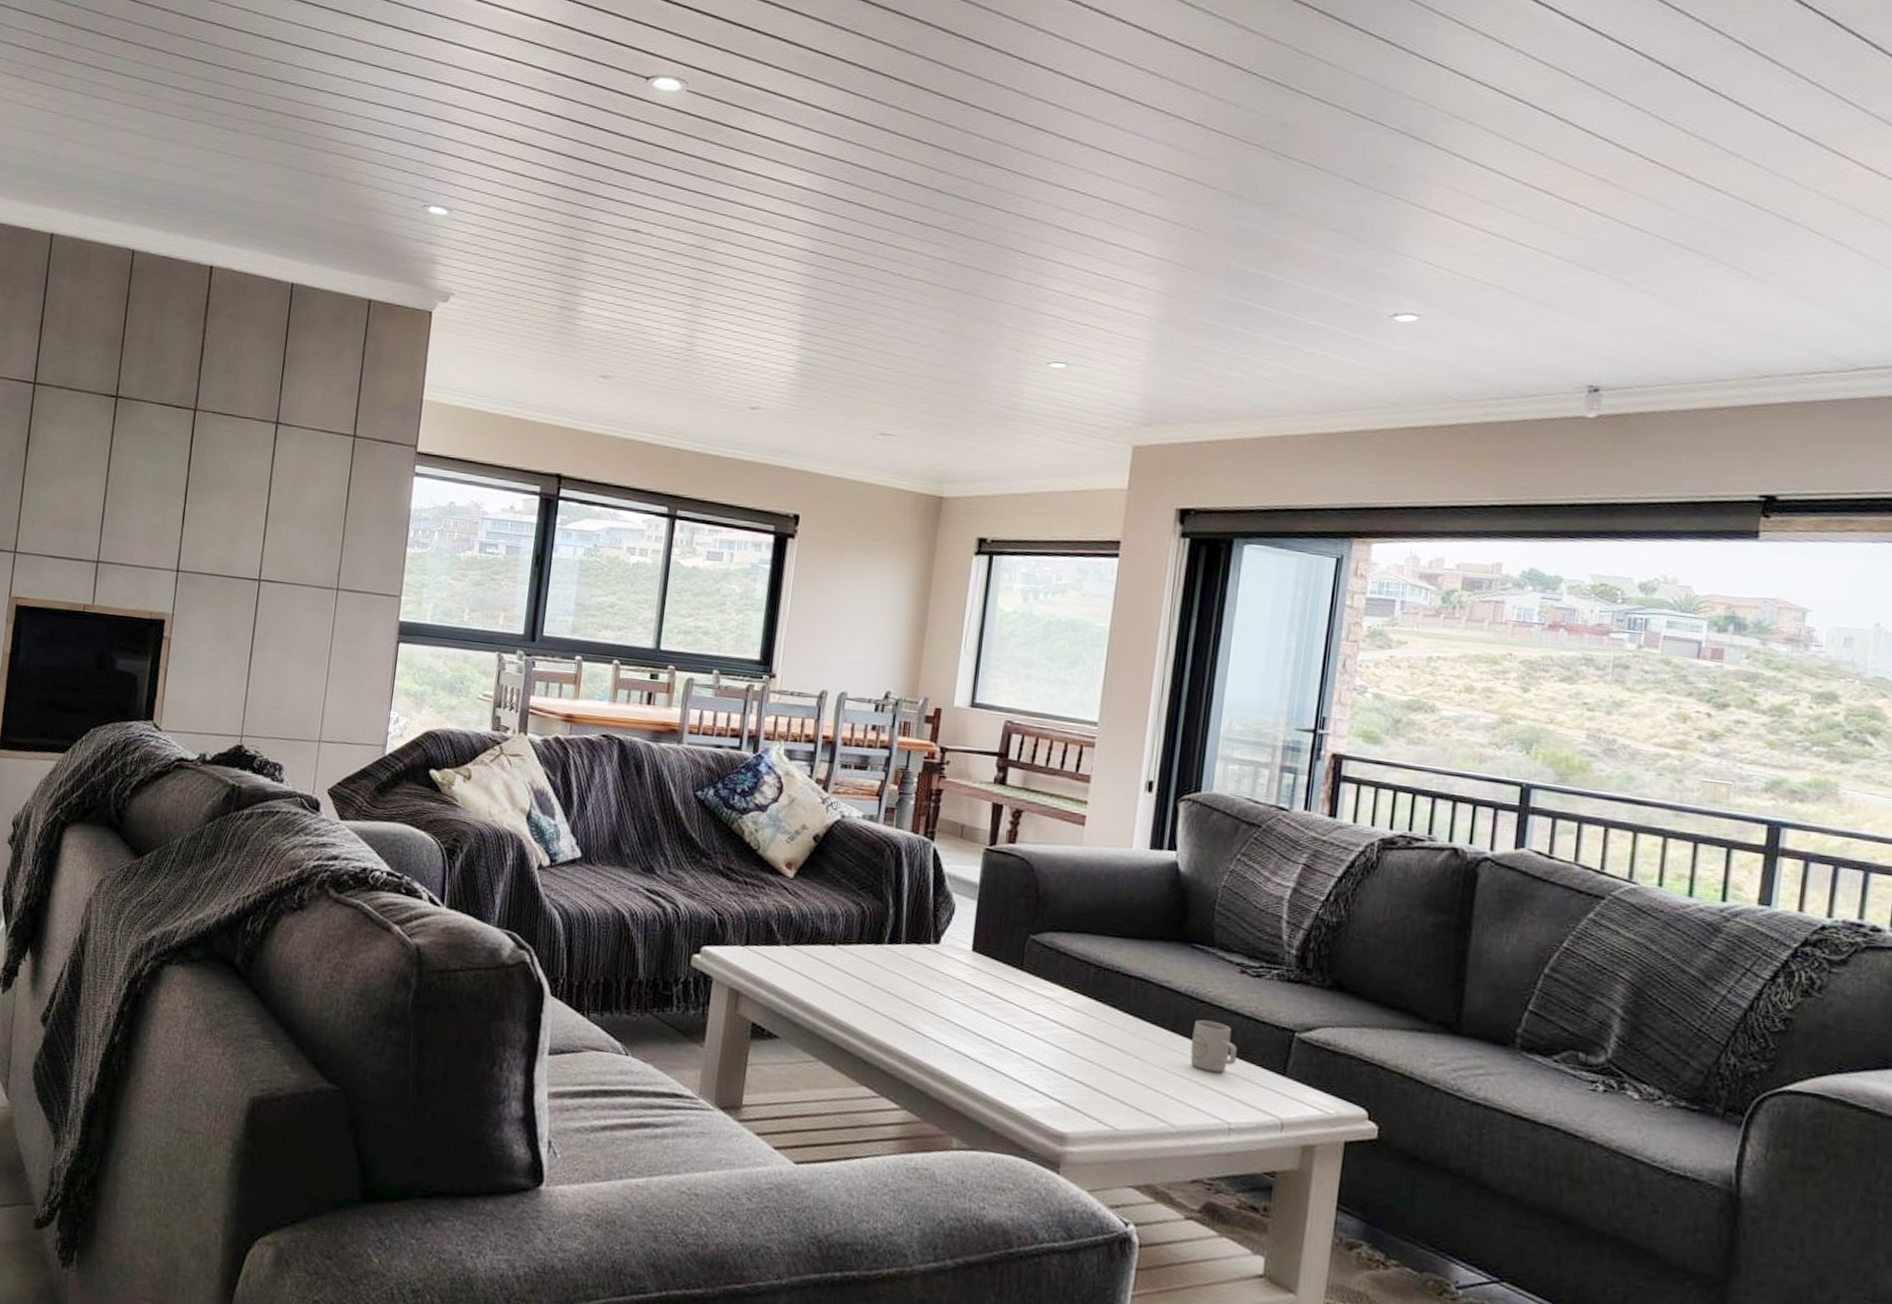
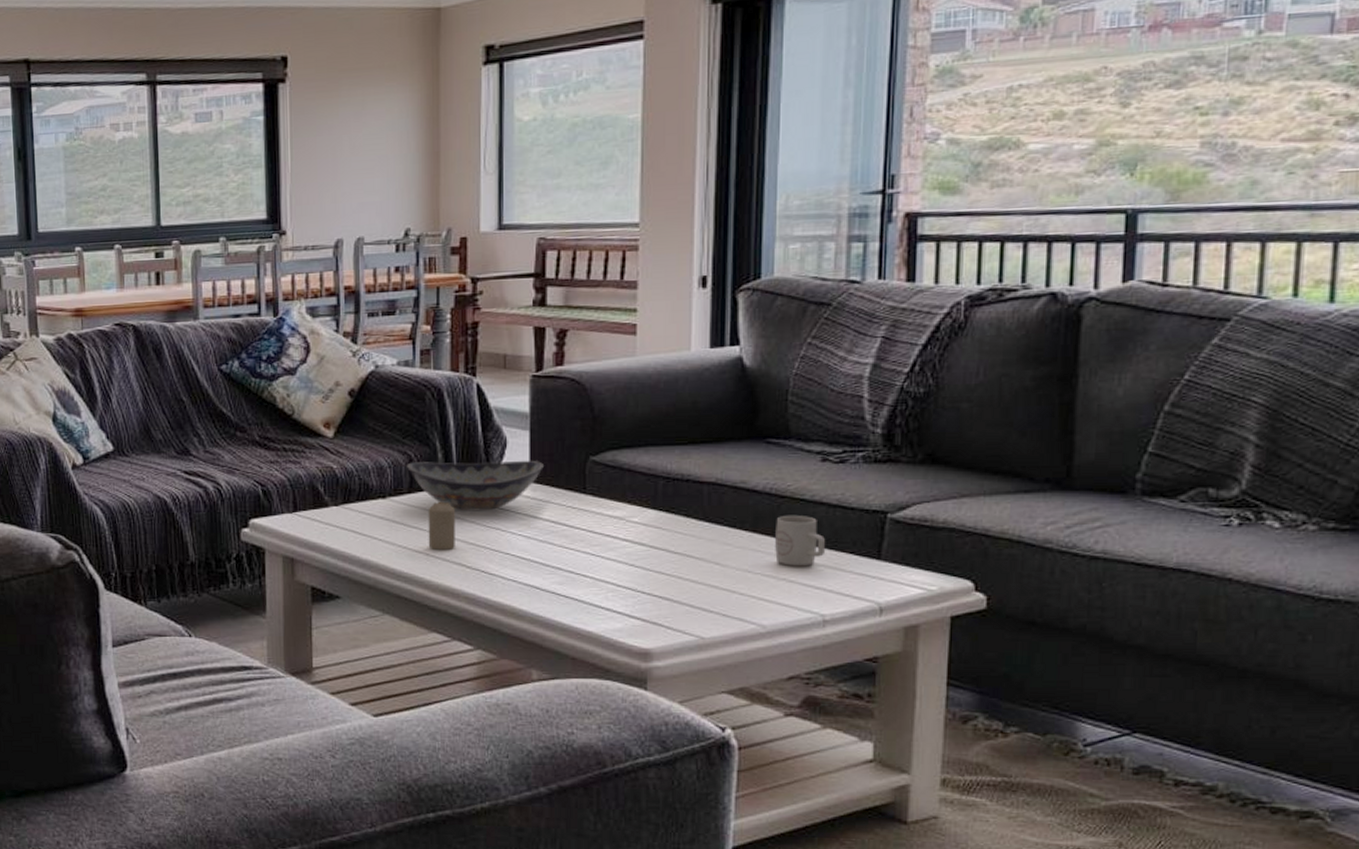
decorative bowl: none [859,914,988,973] -> present [407,460,545,512]
candle: none [869,956,899,1006] -> present [428,501,455,550]

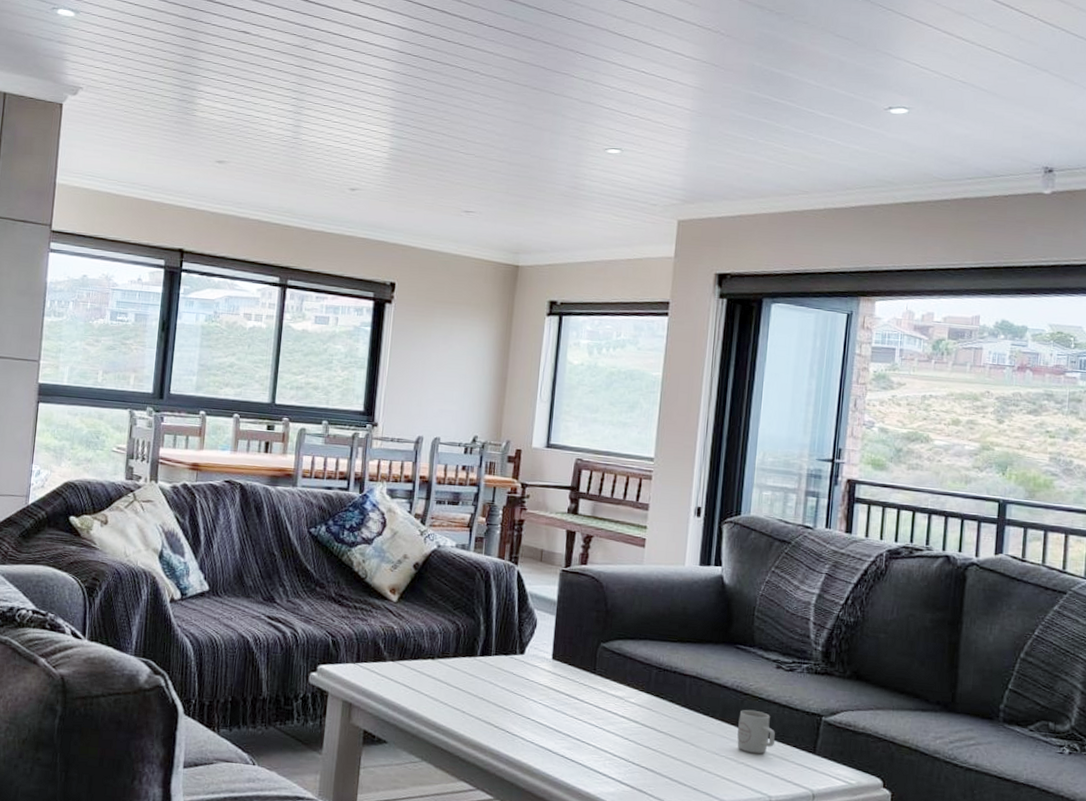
decorative bowl: present [407,460,545,512] -> none [454,631,565,680]
candle: present [428,501,455,550] -> none [465,667,490,710]

